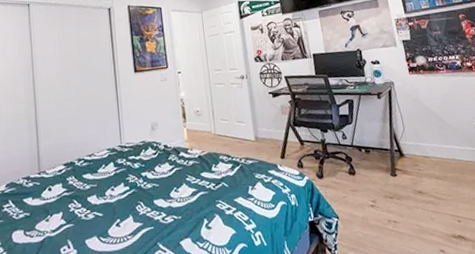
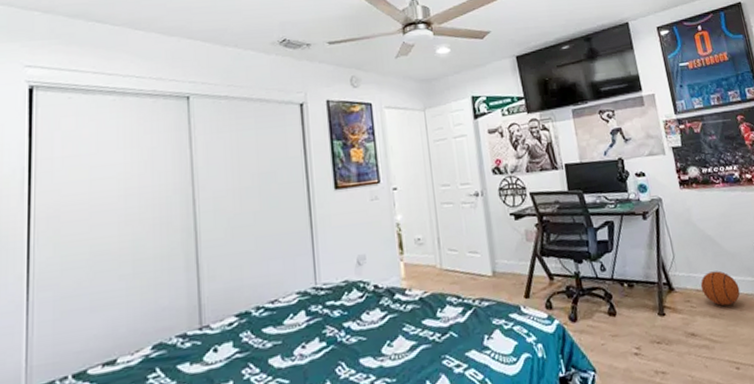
basketball: none [427,141,462,171] -> present [700,270,740,307]

